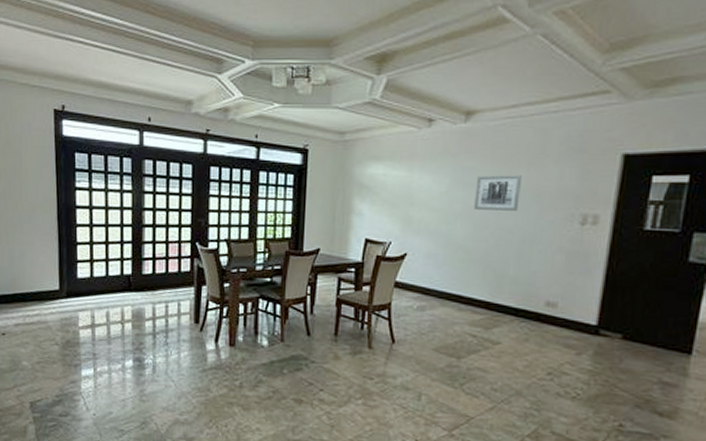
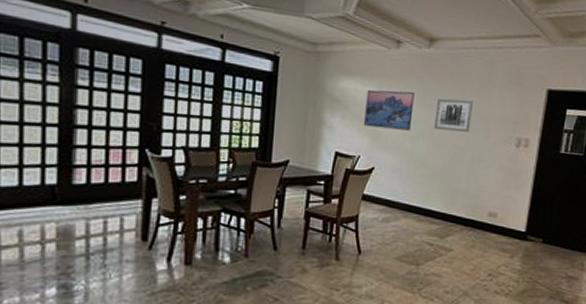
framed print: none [395,172,450,213] -> present [364,89,415,131]

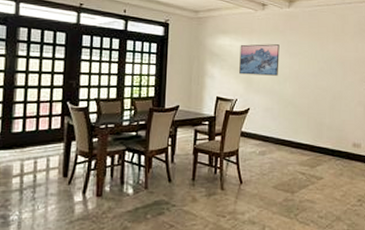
wall art: present [434,98,473,132] -> none [298,47,330,74]

